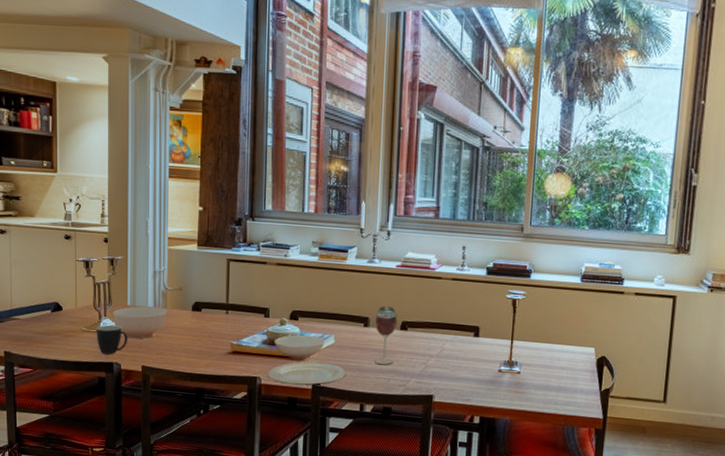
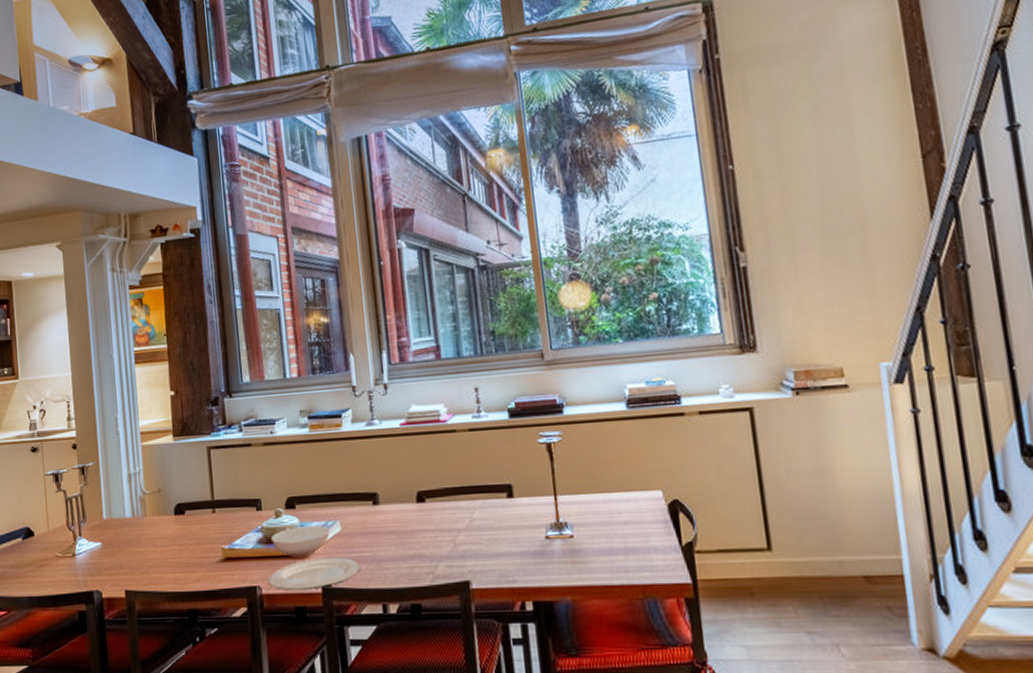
mug: present [96,324,128,355] -> none [71,544,107,583]
bowl: present [112,306,168,339] -> none [87,516,148,559]
wineglass: present [374,306,398,365] -> none [385,476,414,551]

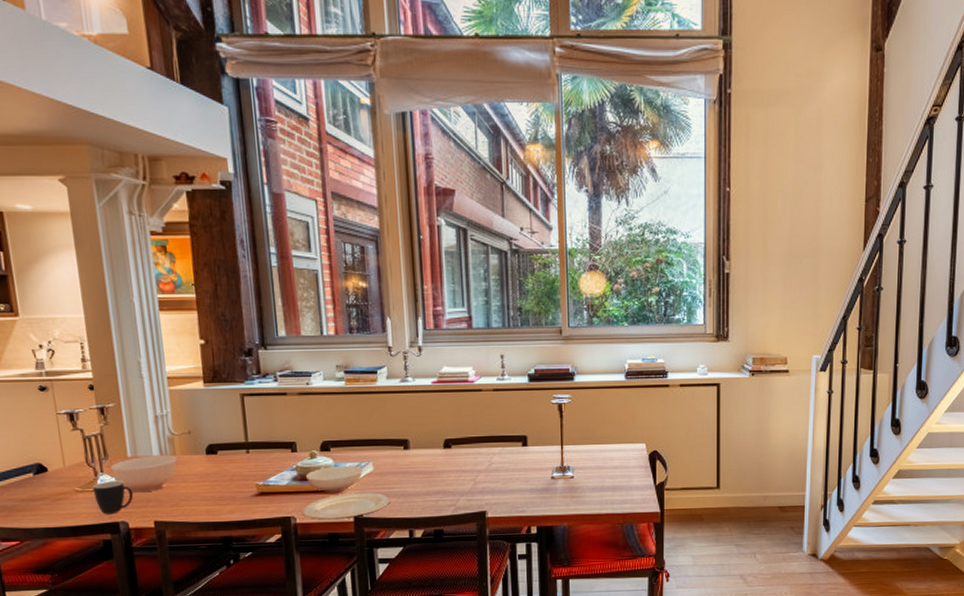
mug: none [71,544,107,583] -> present [93,480,134,515]
bowl: none [87,516,148,559] -> present [110,455,178,493]

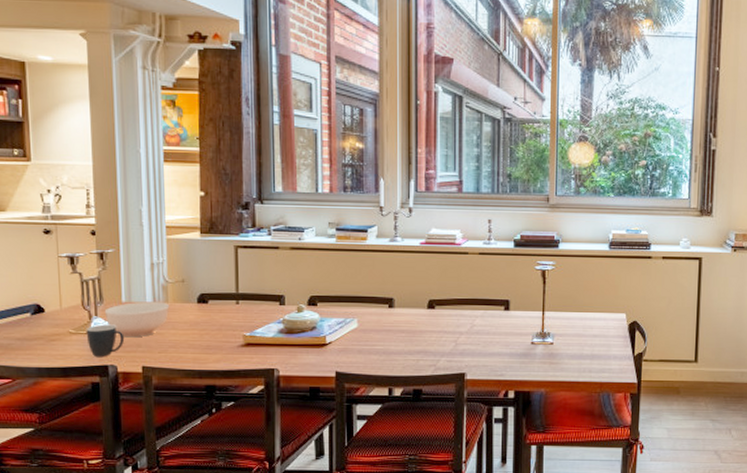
plate: present [303,492,391,520] -> none [286,348,373,374]
bowl: present [305,465,363,493] -> none [291,320,347,347]

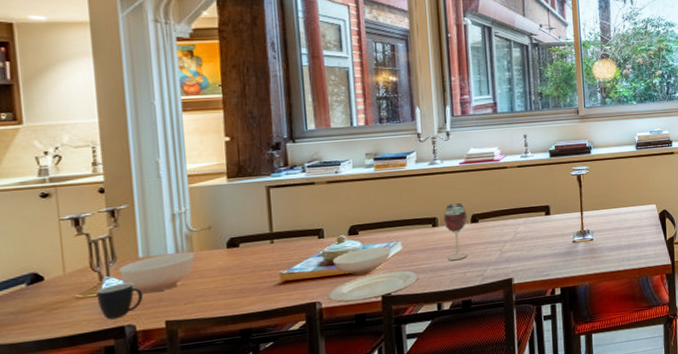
plate: none [286,348,373,374] -> present [329,270,419,302]
bowl: none [291,320,347,347] -> present [332,246,391,275]
wineglass: none [400,286,424,346] -> present [443,203,468,261]

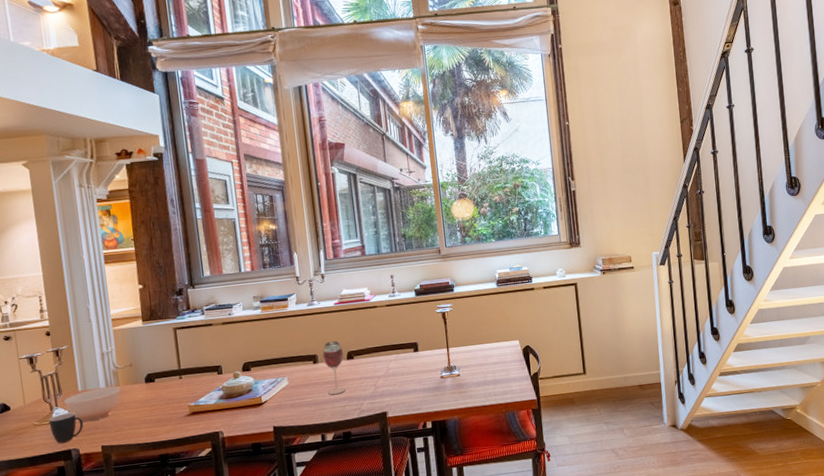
plate: present [329,270,419,302] -> none [229,404,304,432]
bowl: present [332,246,391,275] -> none [230,381,279,408]

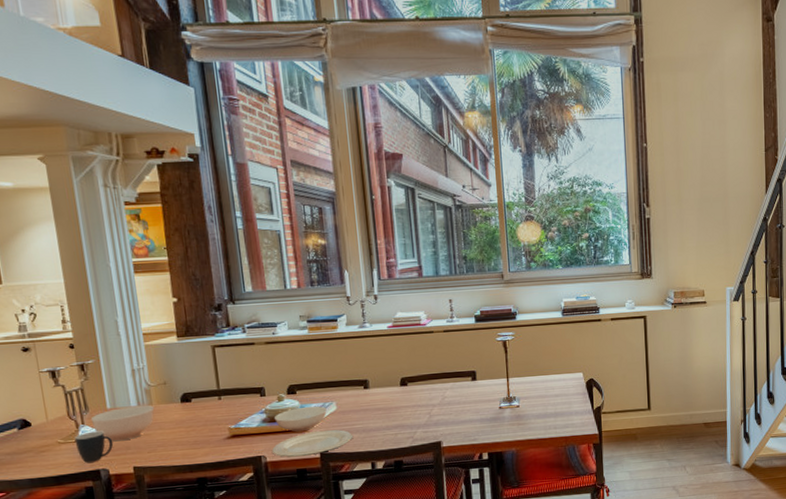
plate: none [229,404,304,432] -> present [272,430,354,458]
bowl: none [230,381,279,408] -> present [274,406,327,433]
wineglass: present [322,341,346,395] -> none [374,366,398,422]

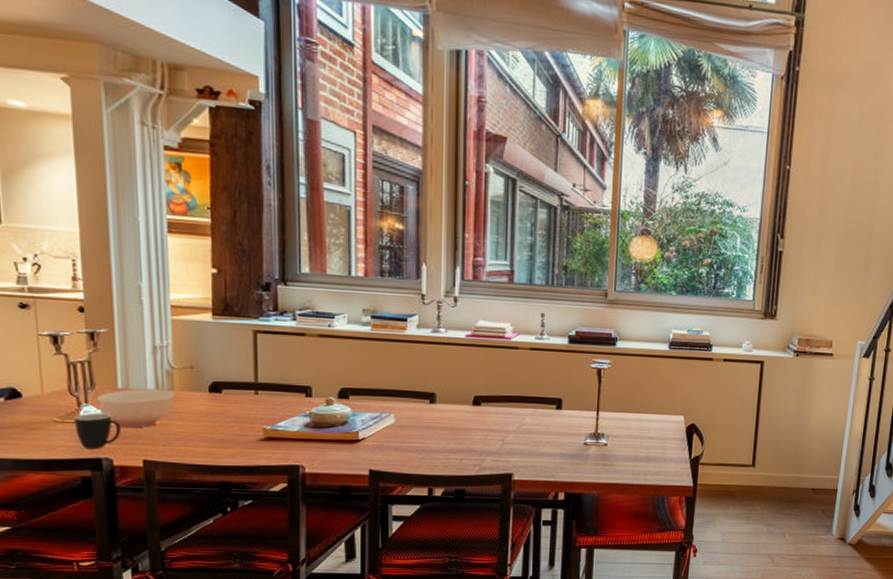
plate: present [272,430,354,458] -> none [313,444,411,472]
bowl: present [274,406,327,433] -> none [319,415,383,444]

